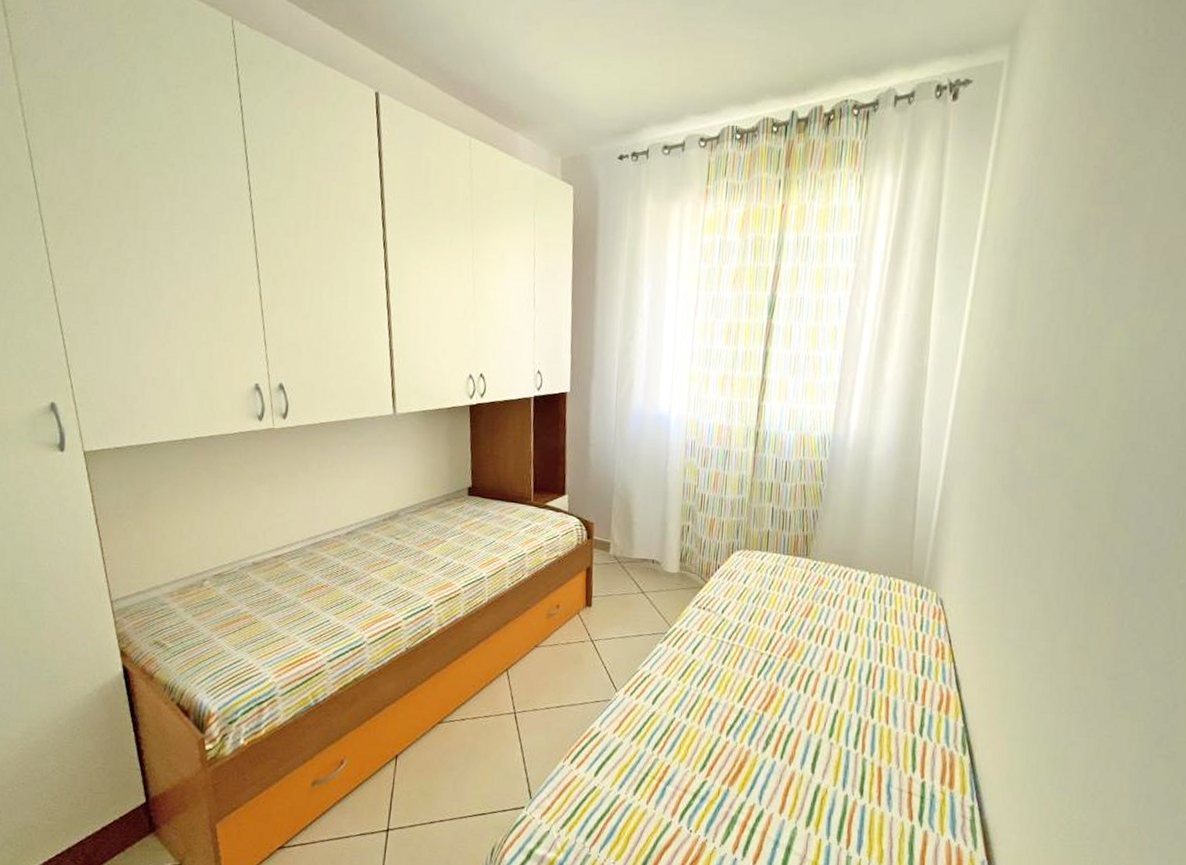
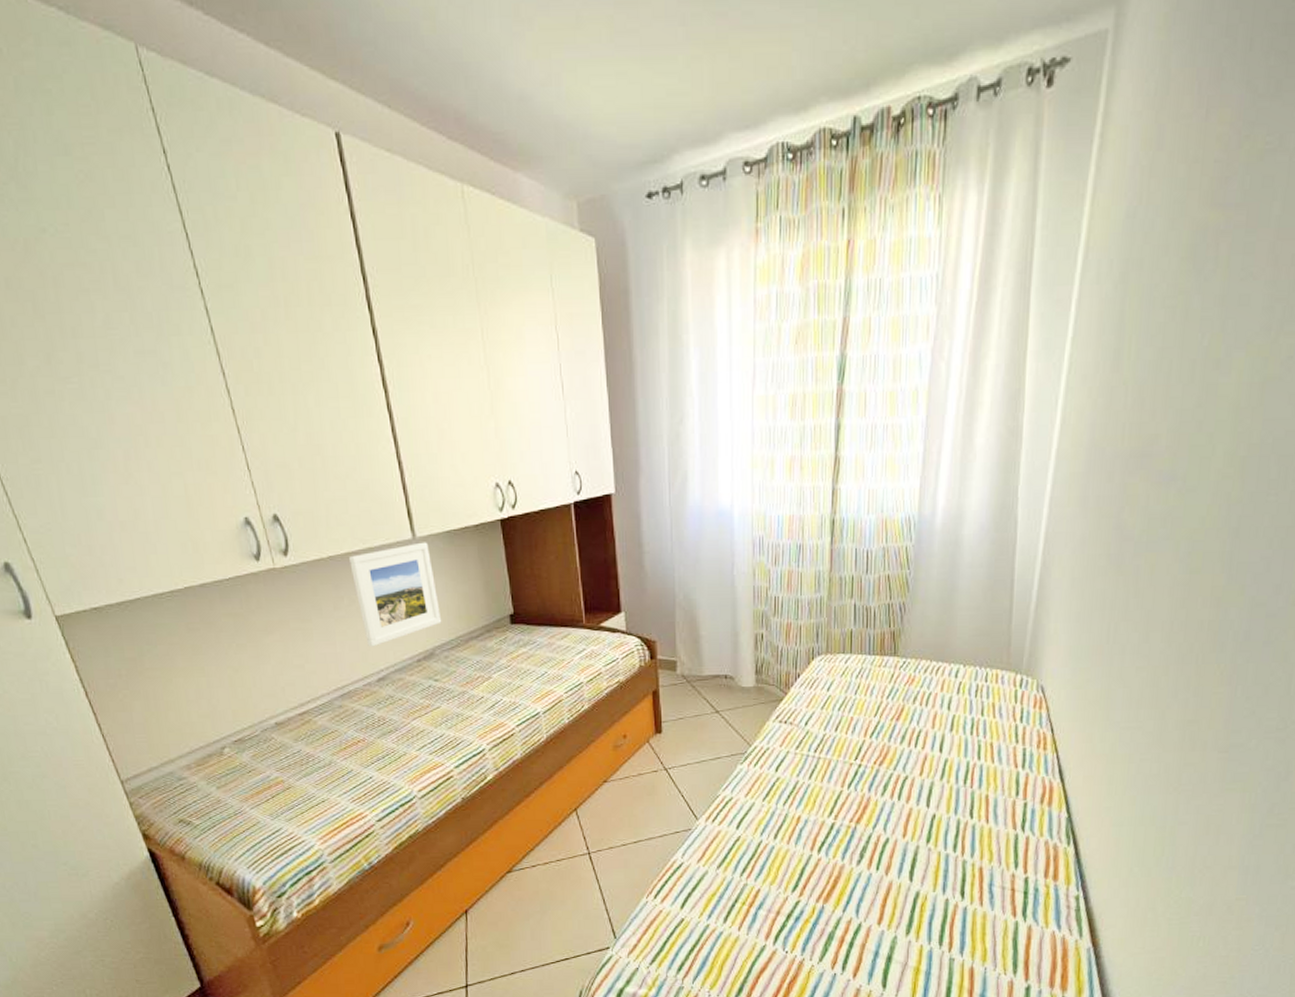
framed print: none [337,418,409,504] -> present [349,542,442,647]

